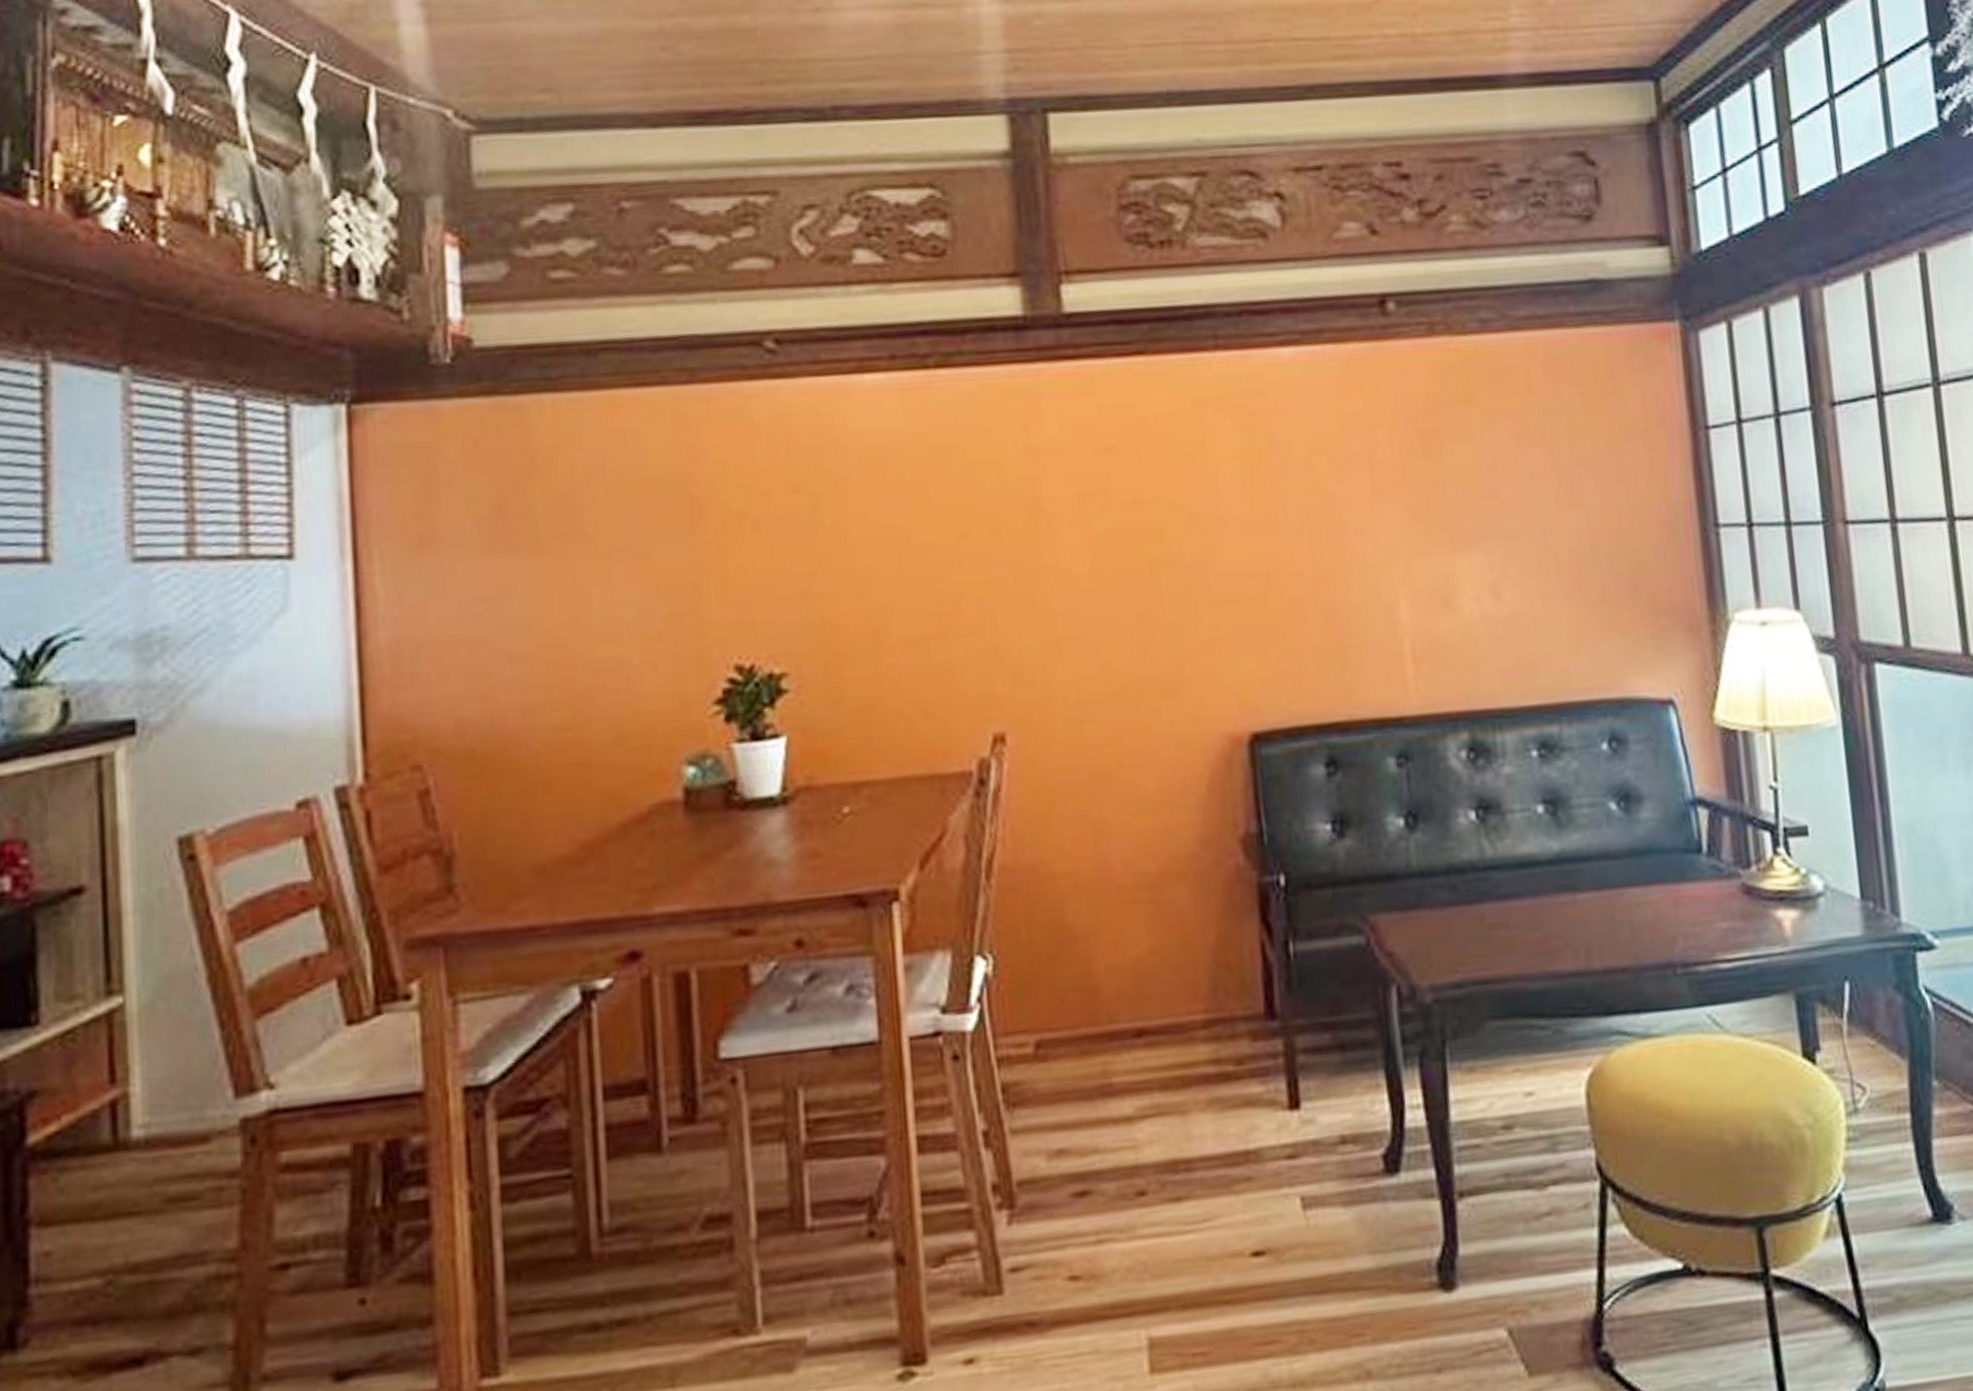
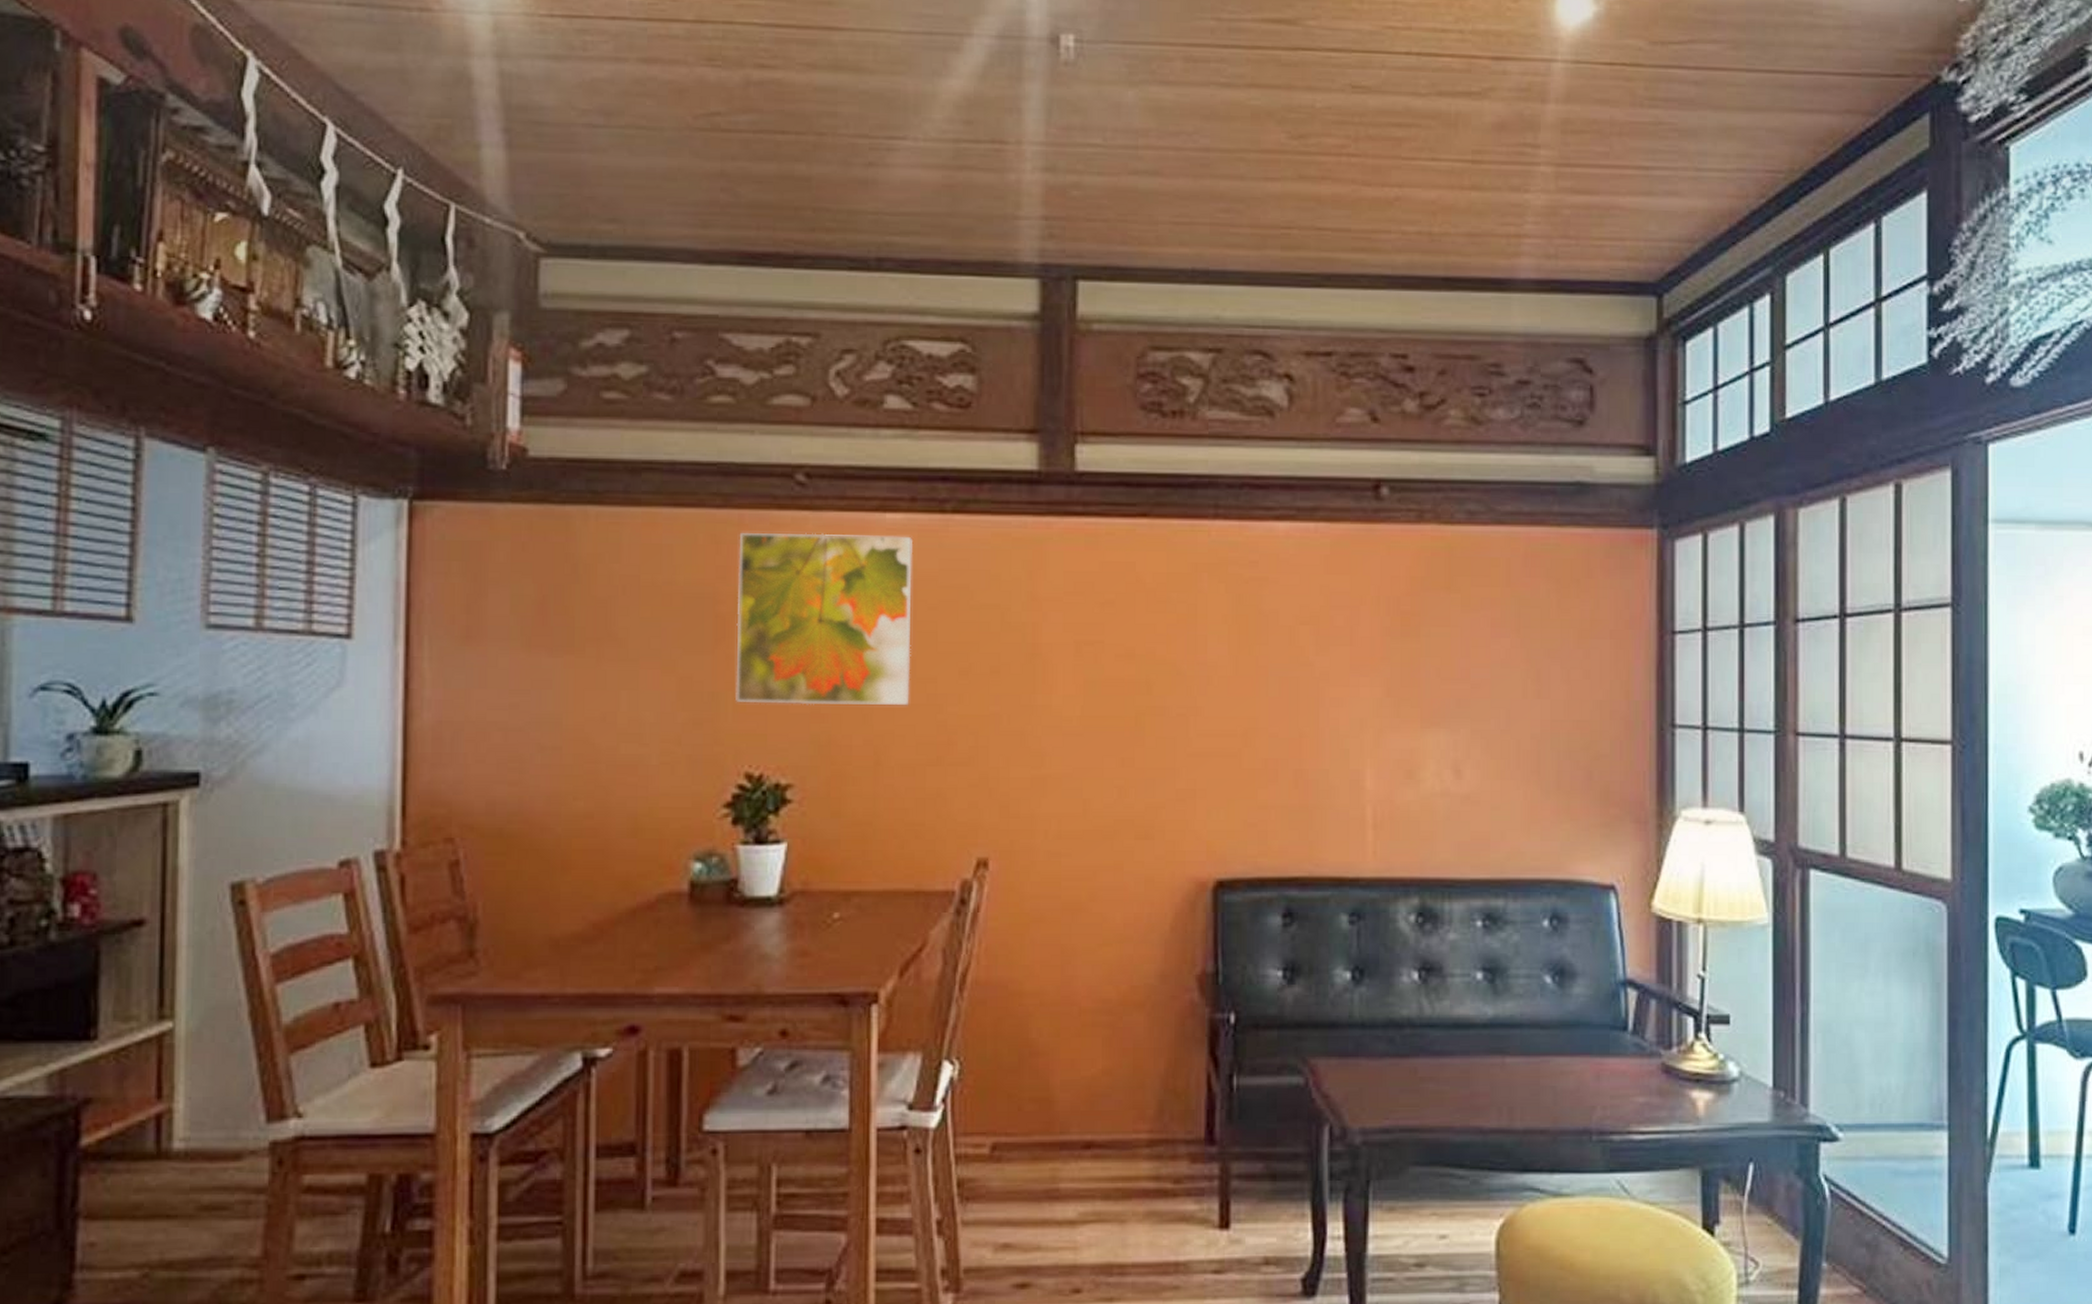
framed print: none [709,396,907,591] -> present [736,533,912,706]

